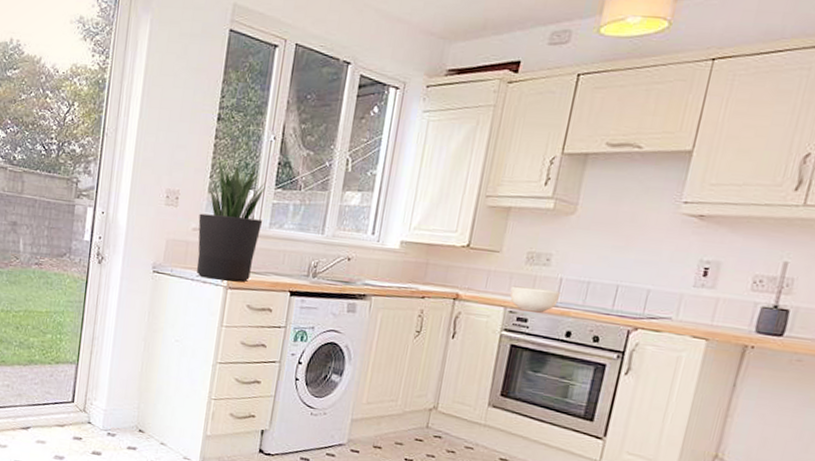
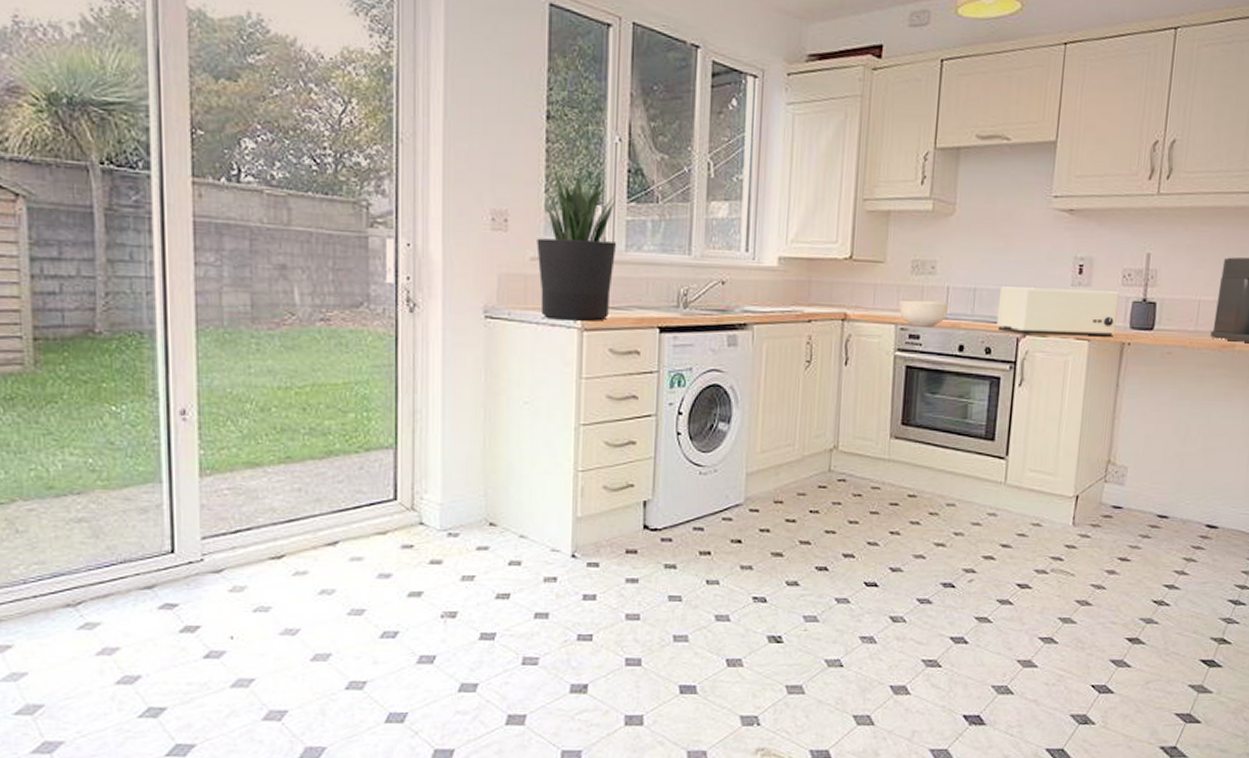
toaster: none [607,282,748,339] -> present [996,286,1120,338]

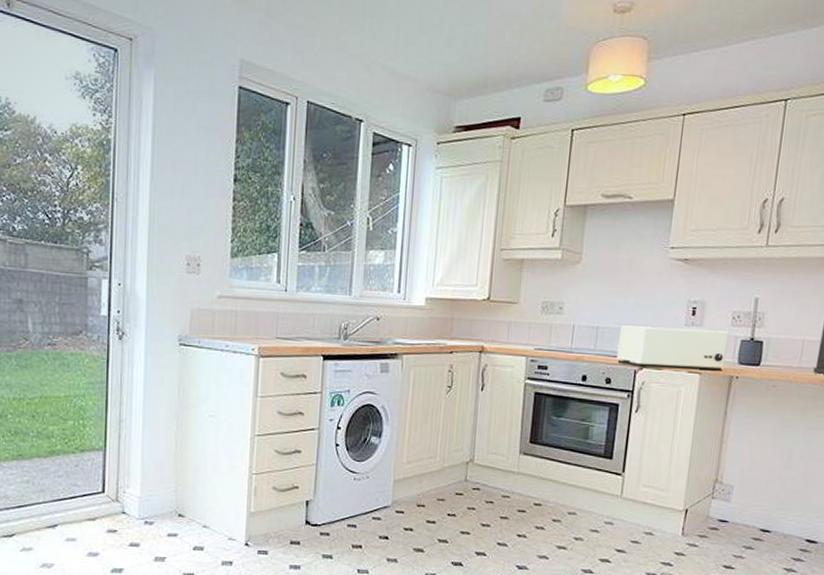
planter: present [536,165,617,321] -> none [223,219,291,349]
bowl: present [899,299,950,327] -> none [530,335,575,360]

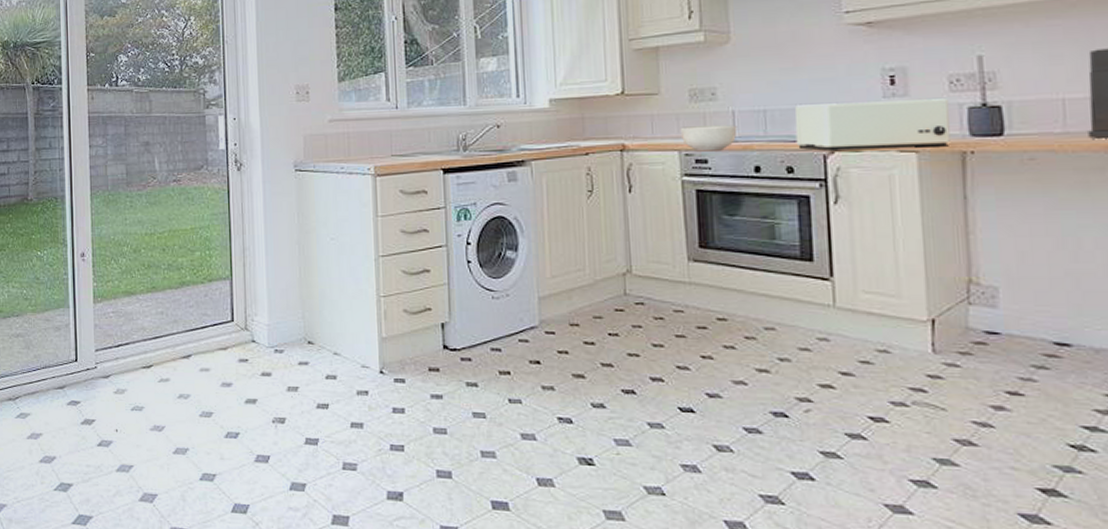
bowl: none [530,335,575,360] -> present [680,125,738,152]

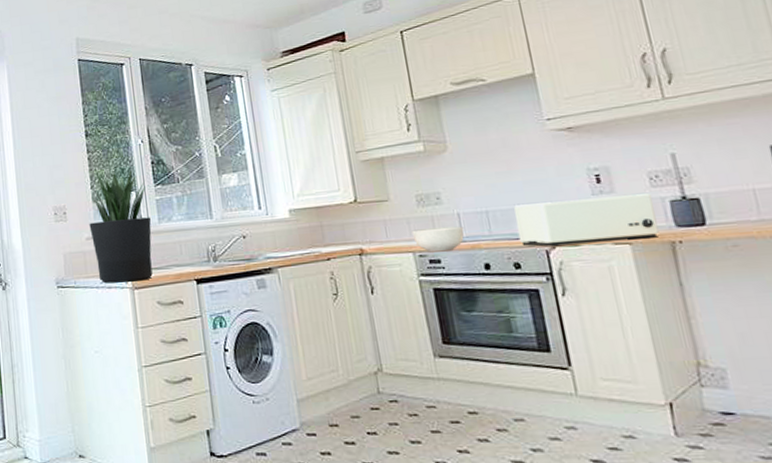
planter: none [333,45,400,169] -> present [89,168,153,283]

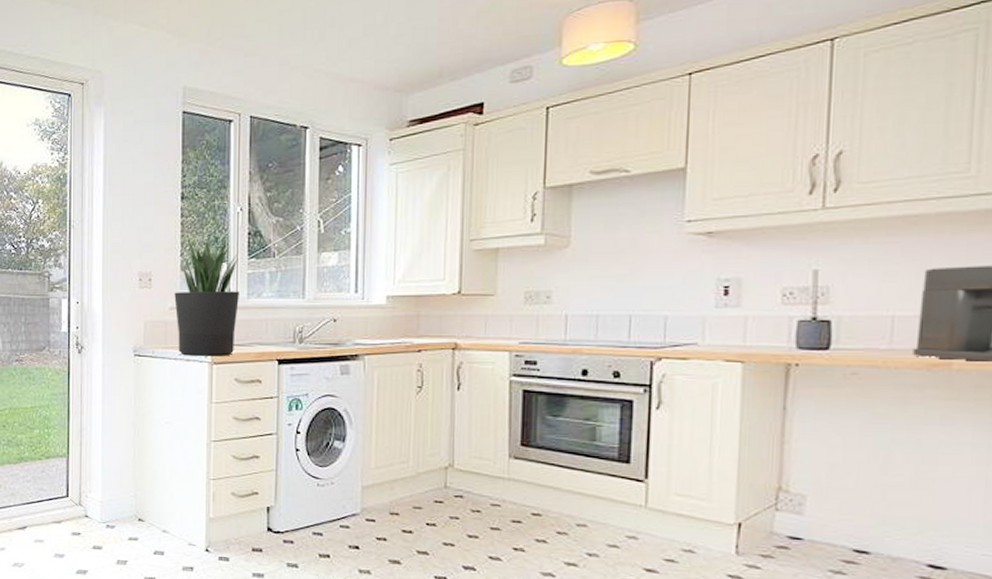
bowl: present [411,226,465,253] -> none [512,328,569,353]
toaster: present [514,193,659,247] -> none [625,311,781,360]

